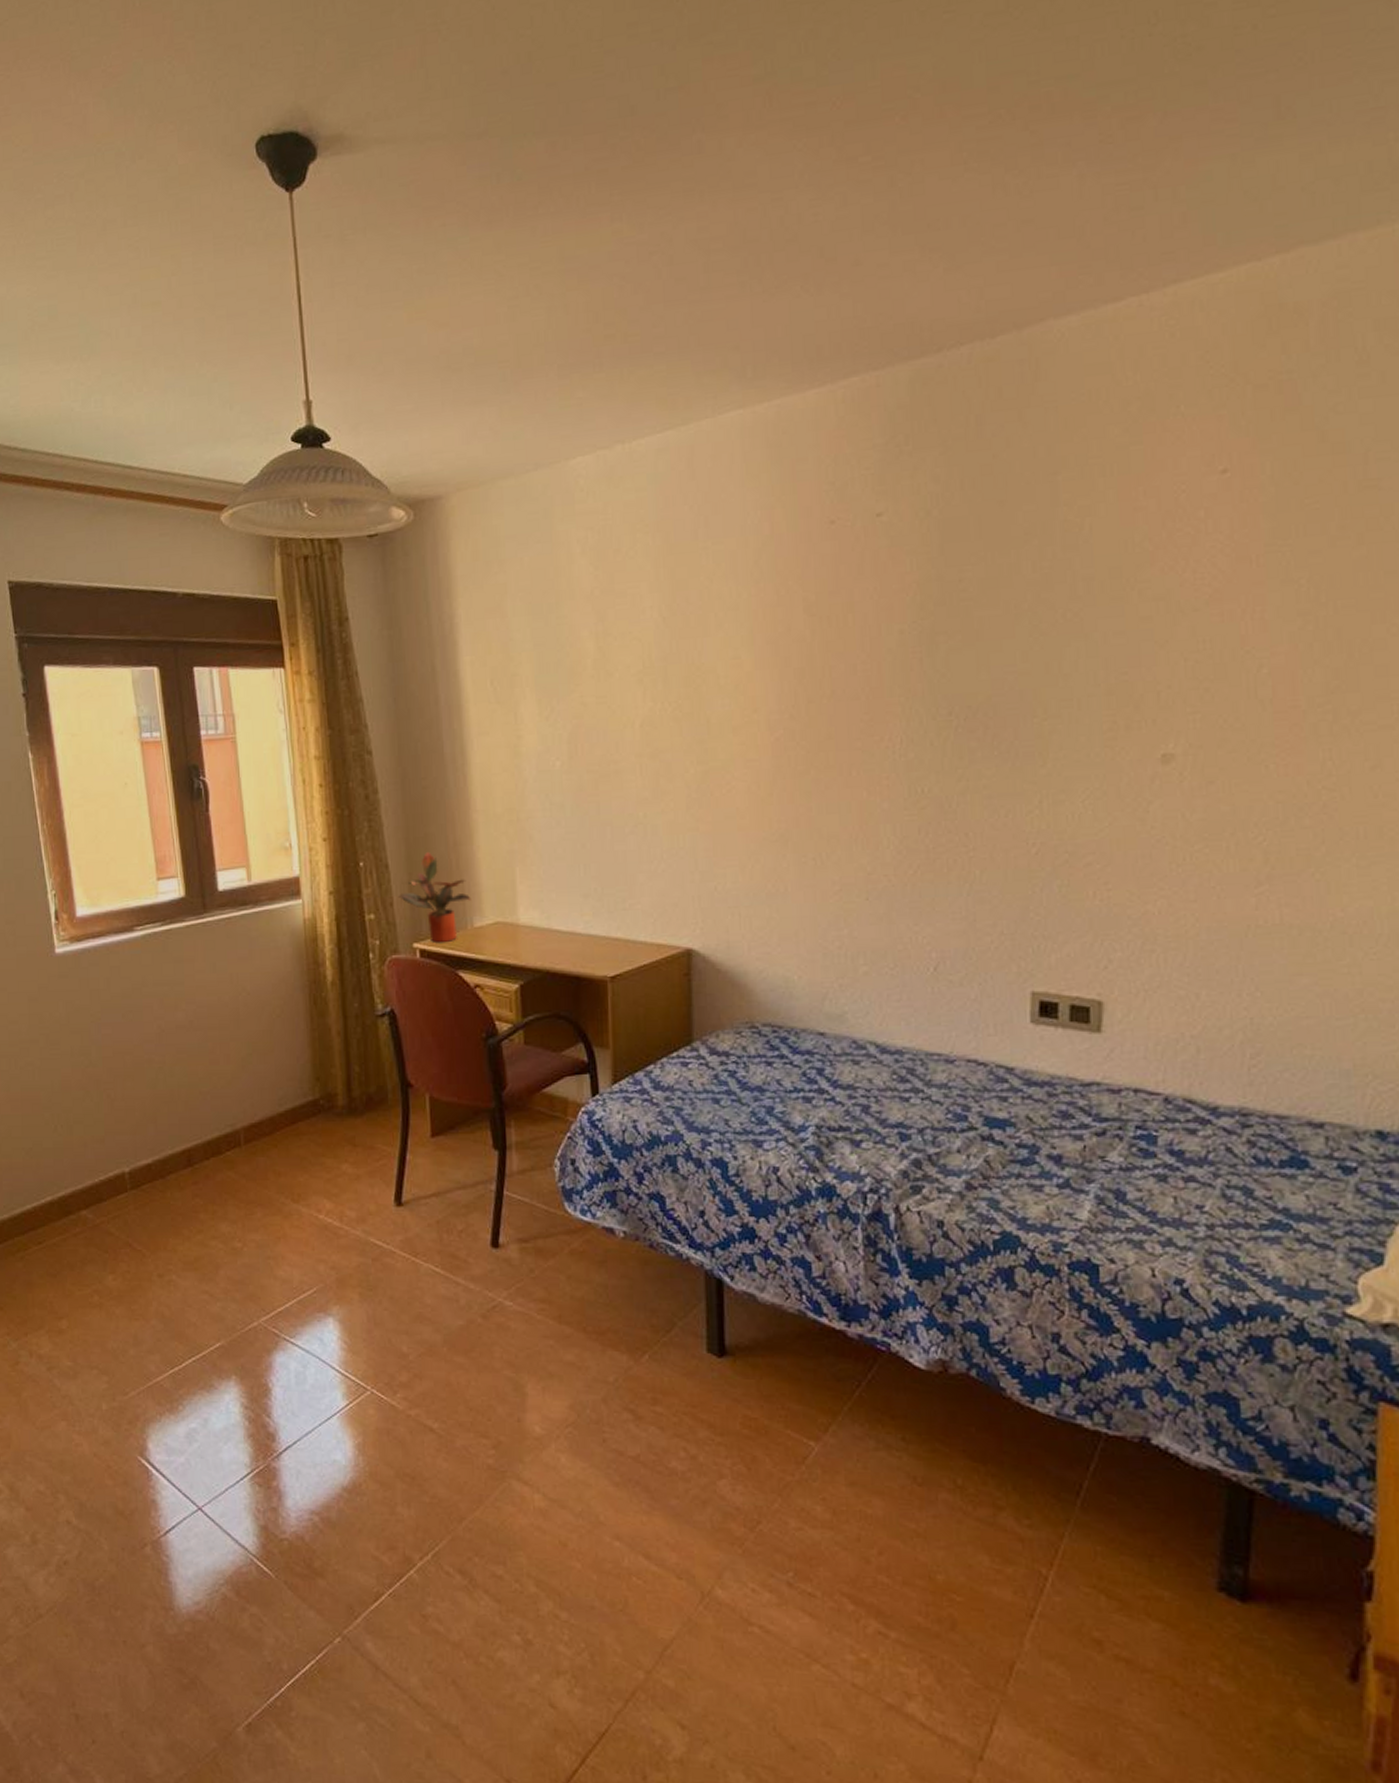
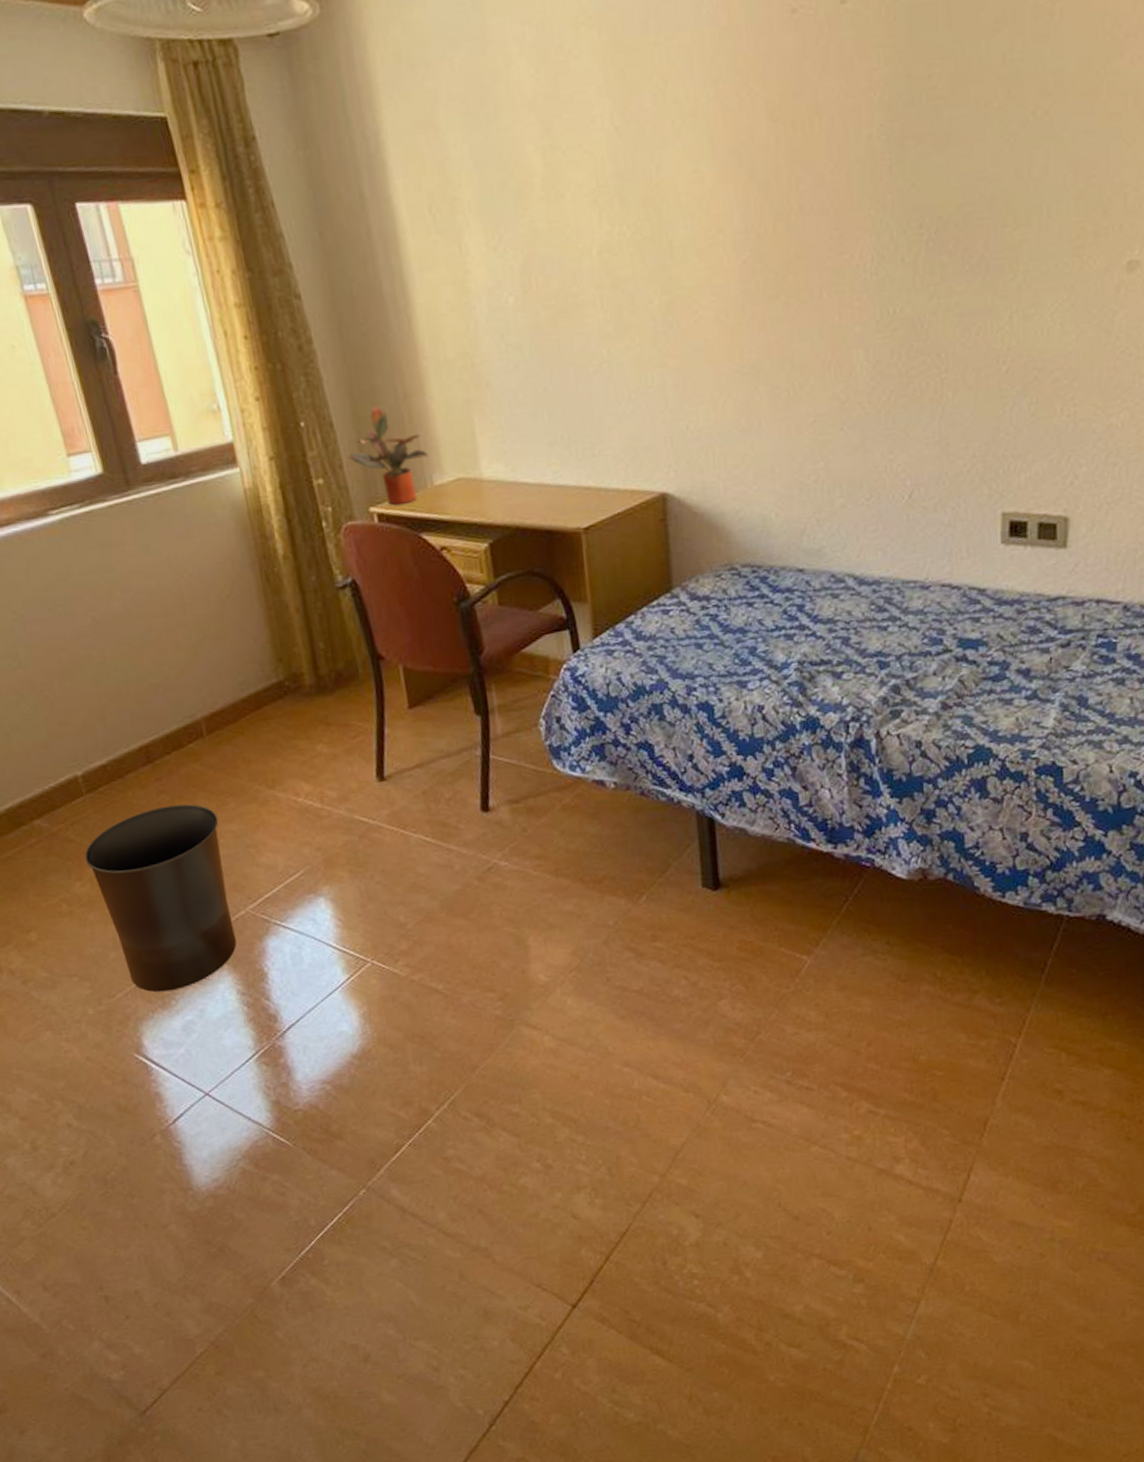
waste bin: none [120,1210,246,1396] -> present [84,804,237,992]

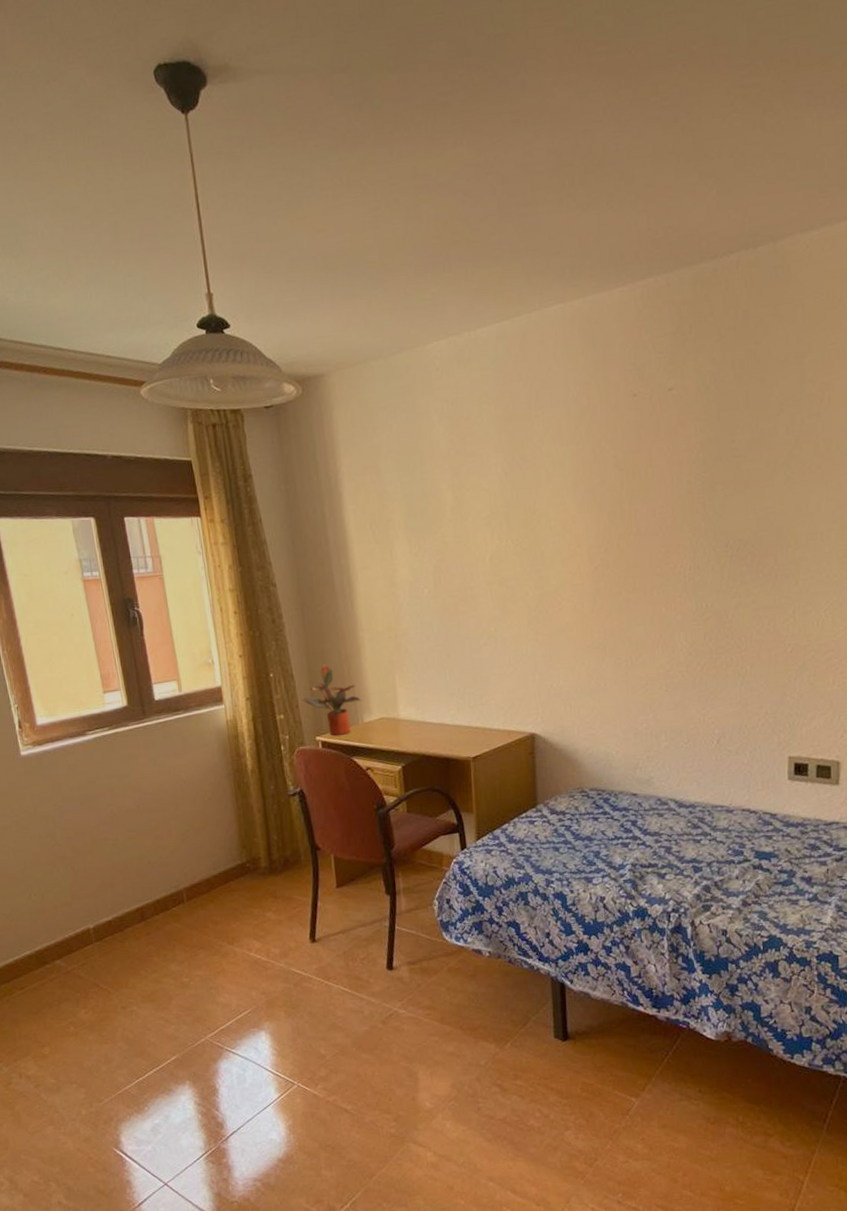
waste bin: present [84,804,237,992] -> none [89,953,197,1100]

